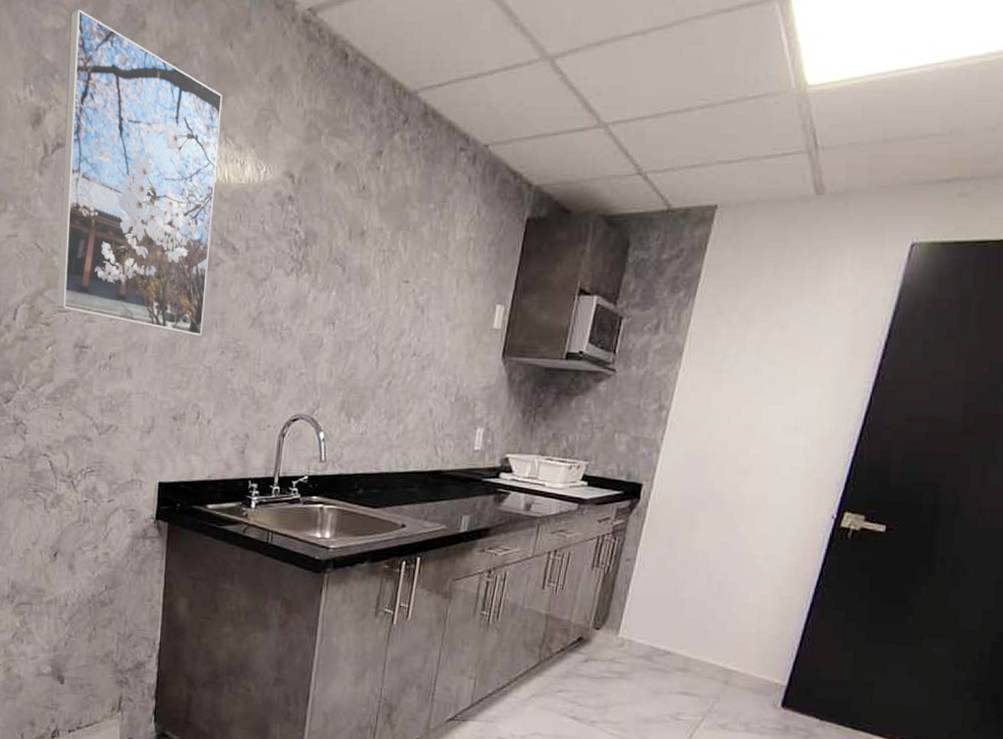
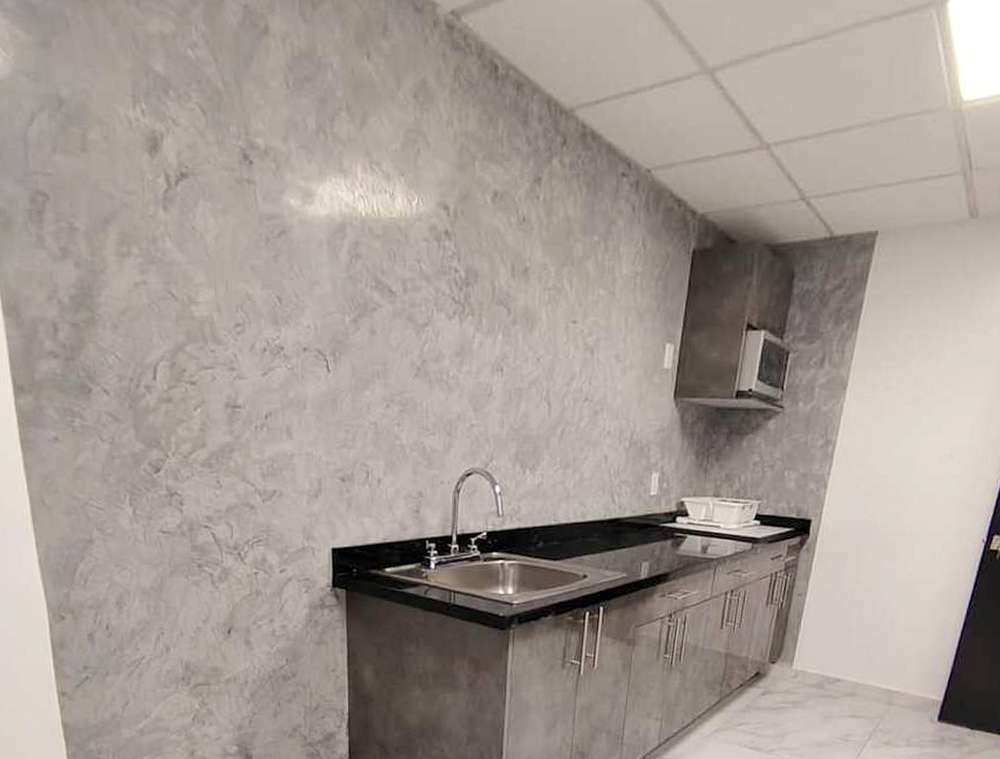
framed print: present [56,8,223,336] -> none [179,8,364,389]

